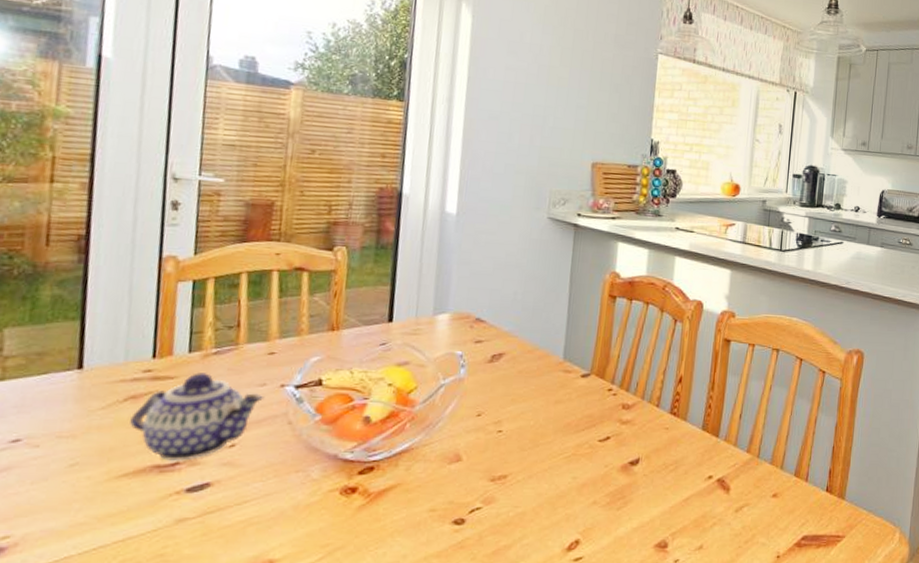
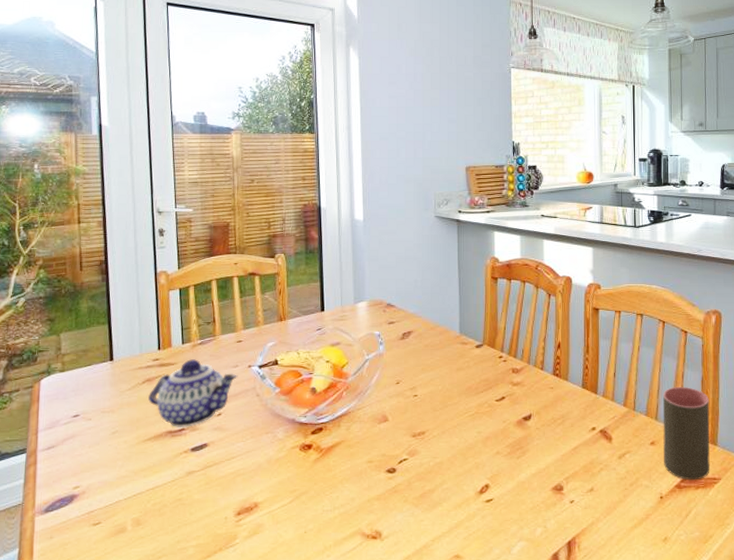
cup: none [785,432,841,538] -> present [662,386,710,481]

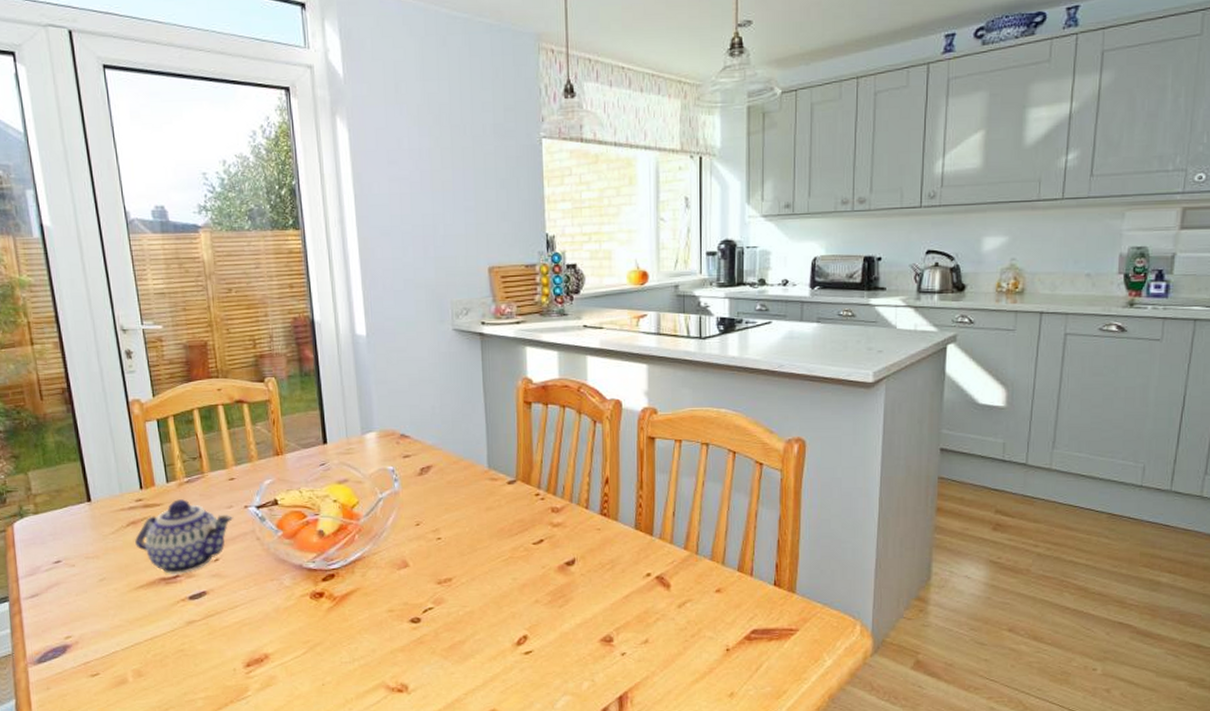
cup: present [662,386,710,481] -> none [731,526,787,632]

